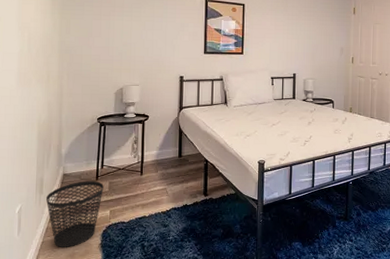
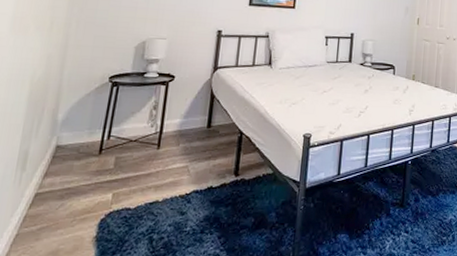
wastebasket: present [46,181,104,247] -> none [28,155,108,241]

